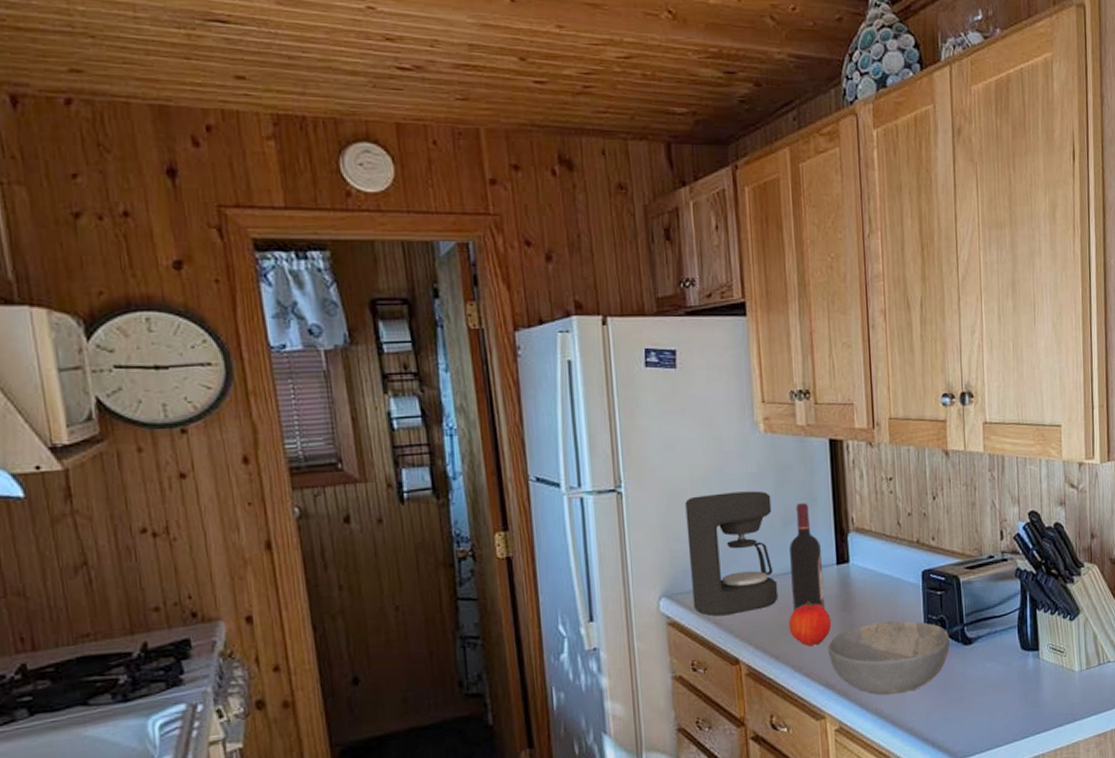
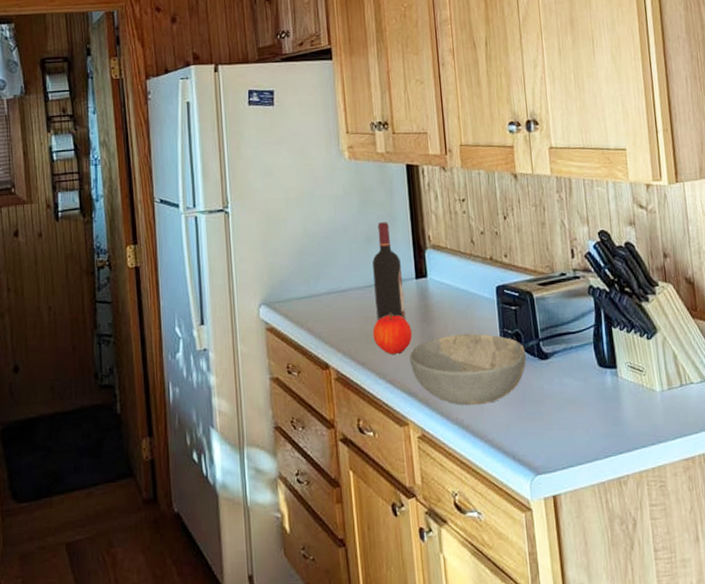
coffee maker: present [685,490,778,616] -> none [281,211,363,324]

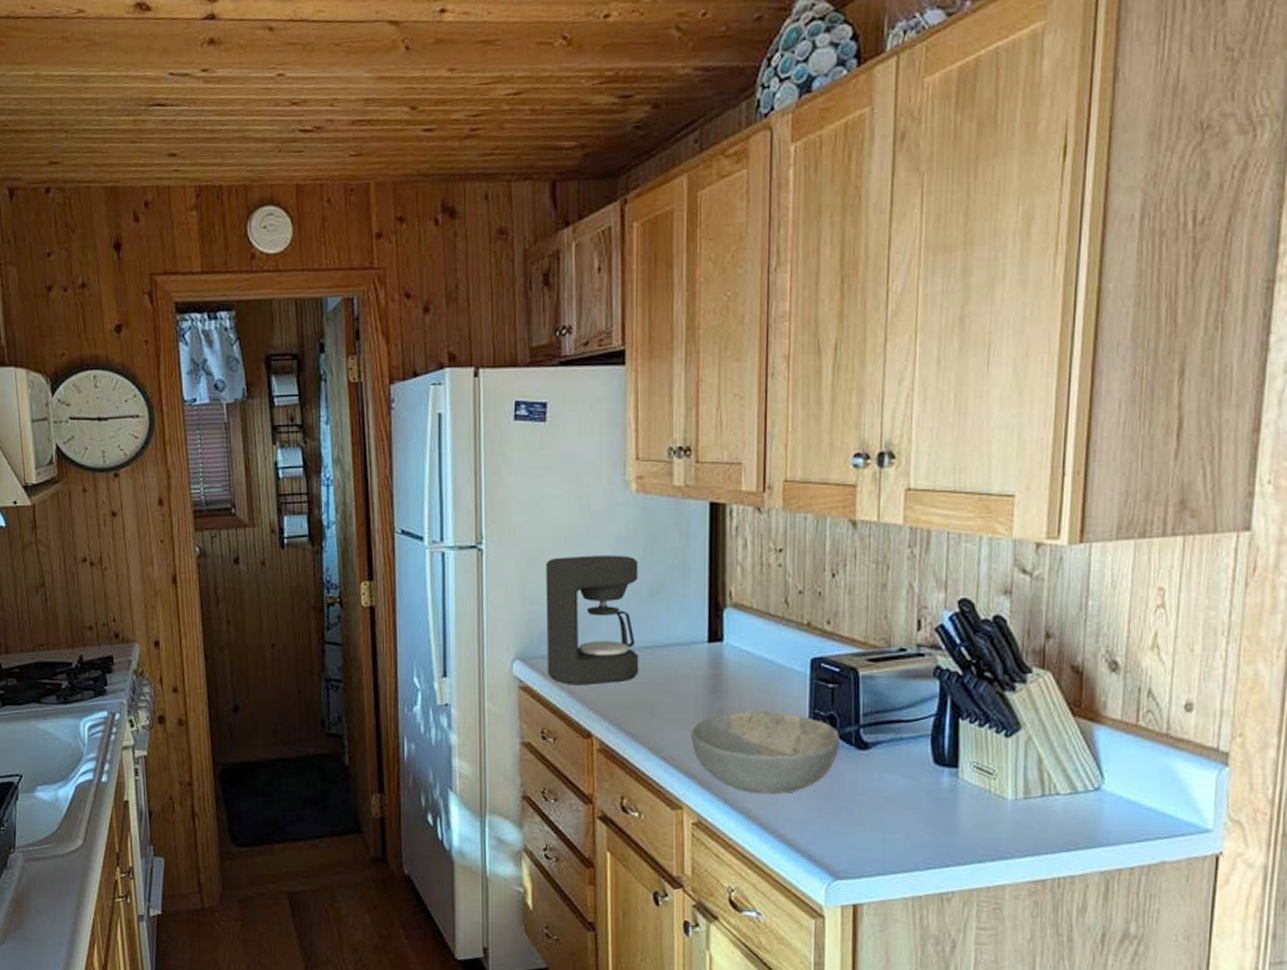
coffee maker: none [281,211,363,324] -> present [546,555,639,686]
wine bottle: present [372,222,406,321] -> none [655,572,692,690]
fruit: present [373,312,413,355] -> none [648,679,698,729]

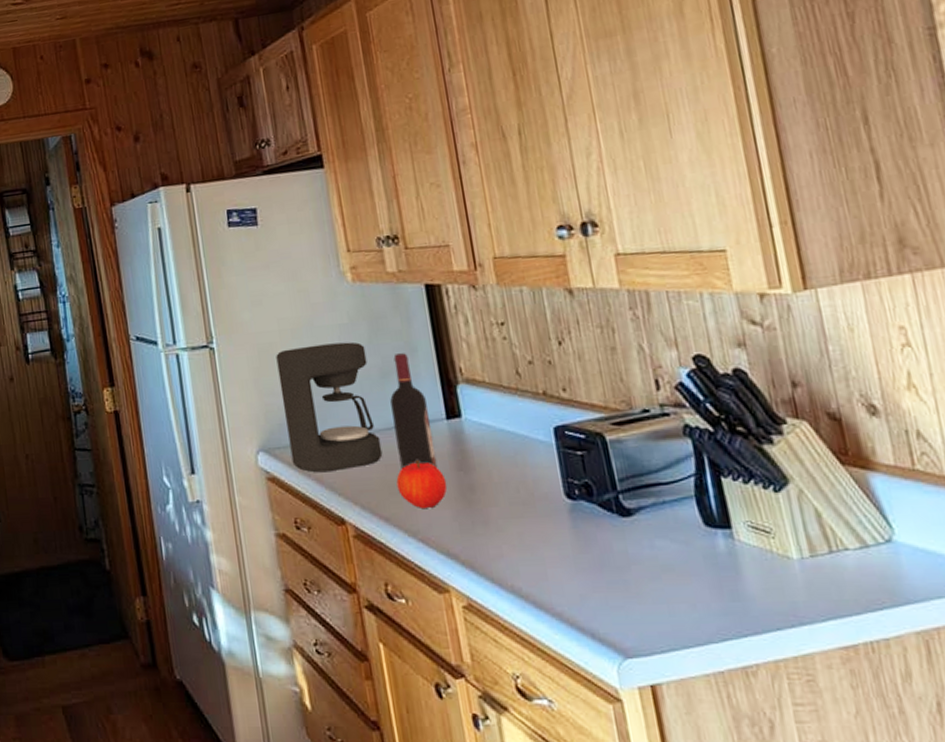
fruit: none [648,679,698,729] -> present [396,459,447,510]
wine bottle: none [655,572,692,690] -> present [390,353,438,469]
bowl: present [691,711,839,795] -> none [444,484,602,571]

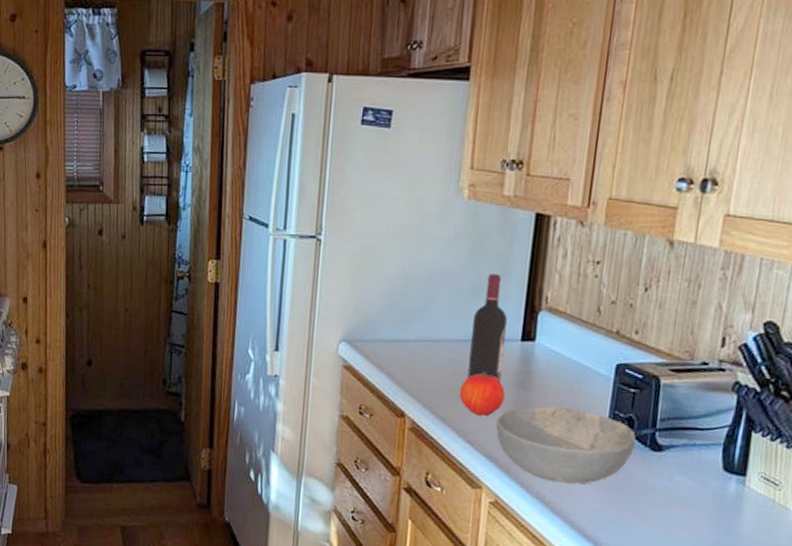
coffee maker: present [276,342,383,473] -> none [370,252,464,370]
bowl: none [444,484,602,571] -> present [496,406,636,484]

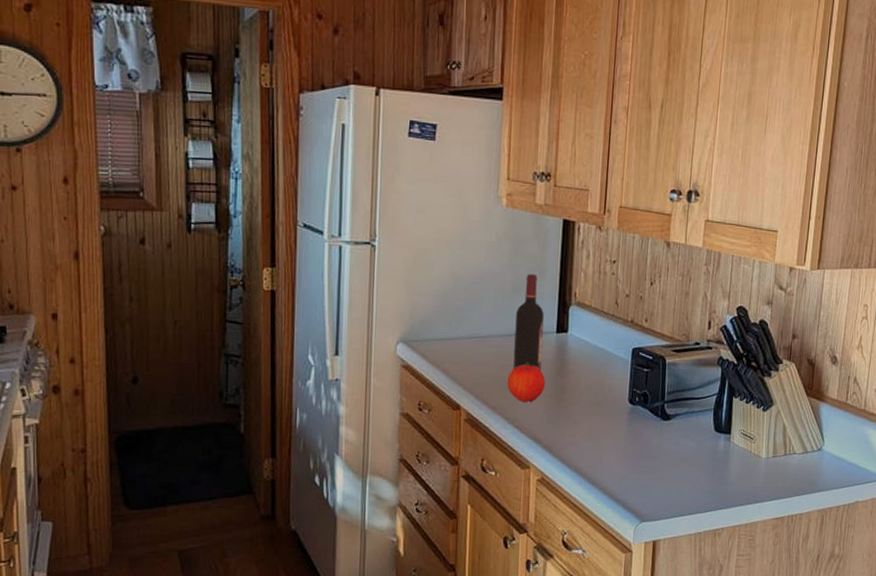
bowl: present [496,406,636,484] -> none [539,389,650,456]

